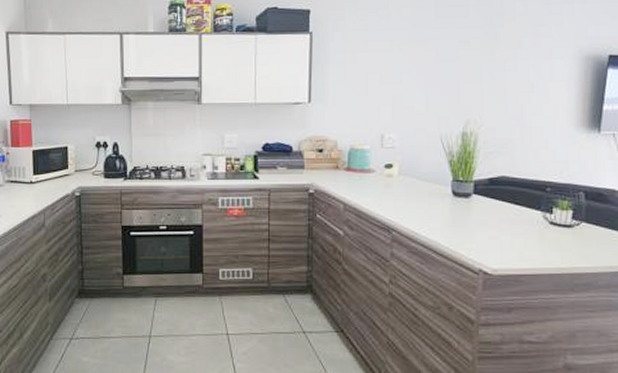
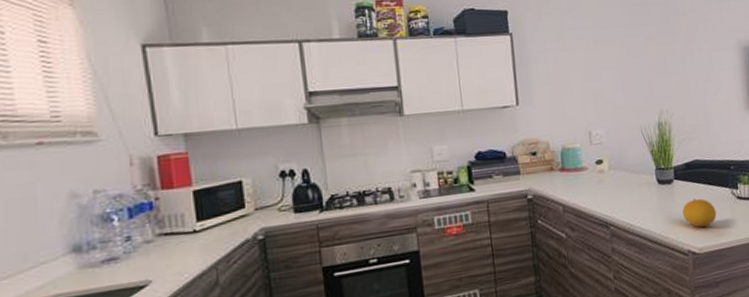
fruit: none [478,217,520,248] -> present [682,198,717,228]

